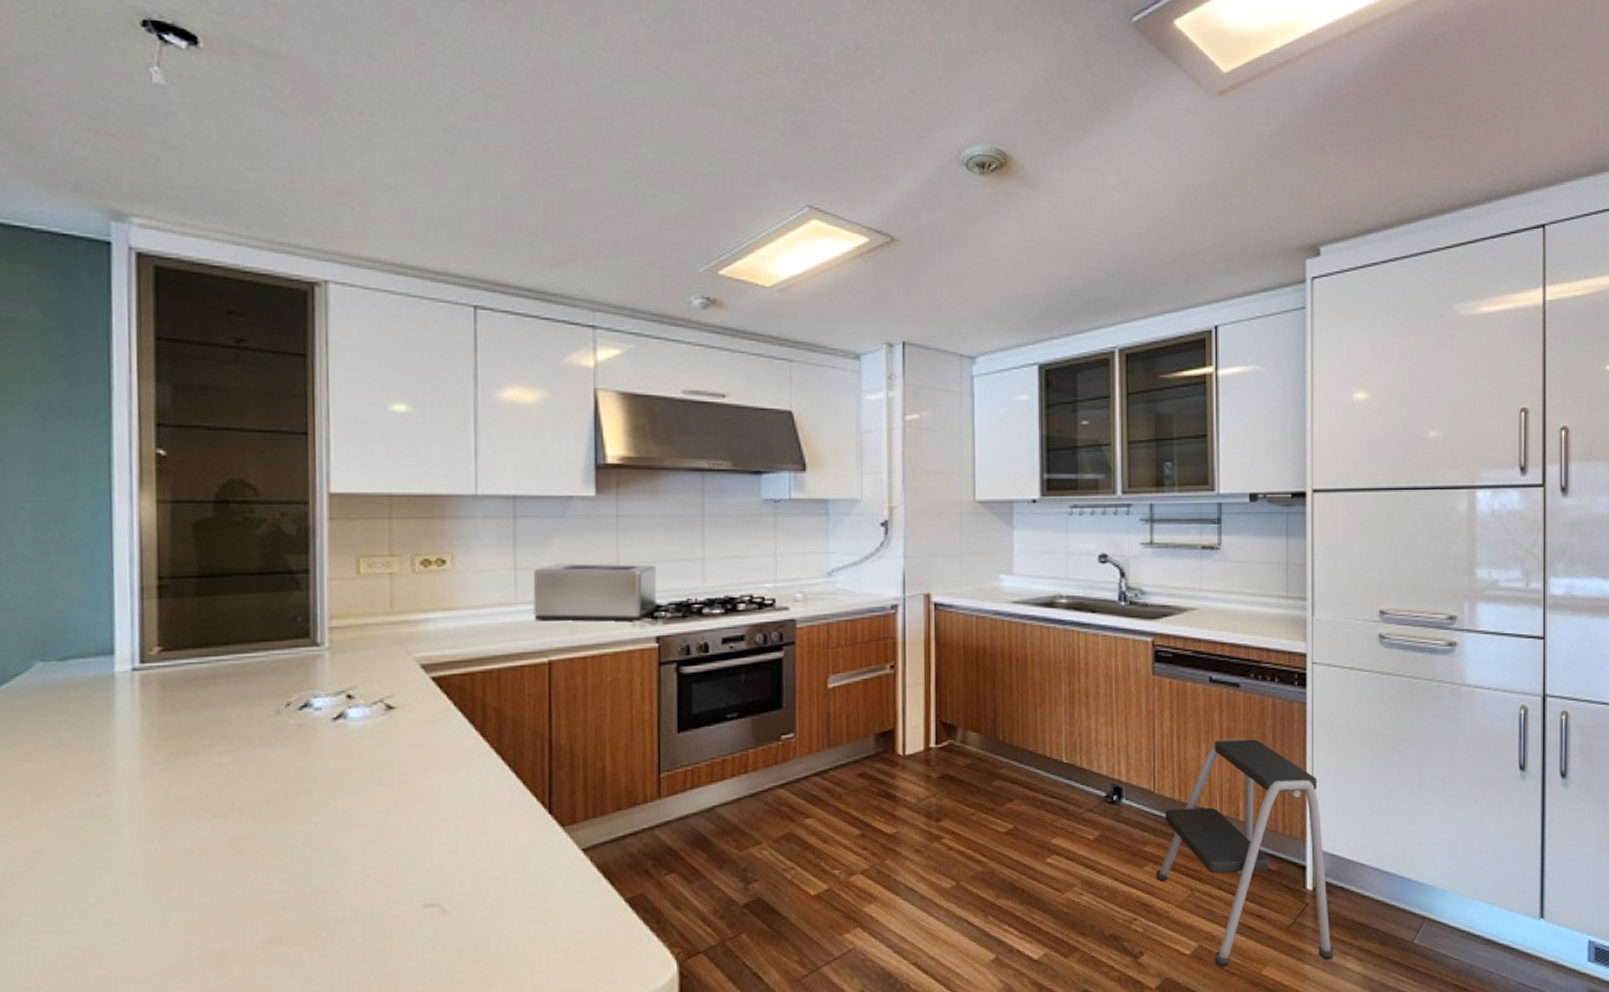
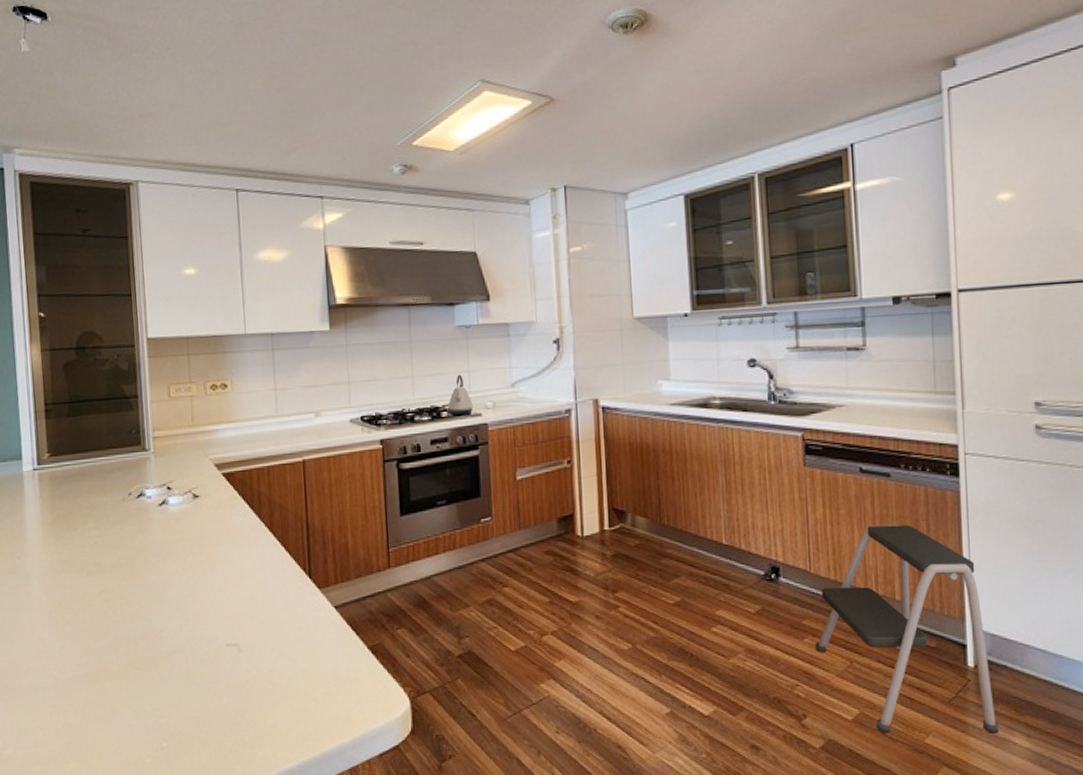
toaster: present [533,563,657,622] -> none [288,382,379,430]
kettle: none [745,558,779,610] -> present [447,374,474,416]

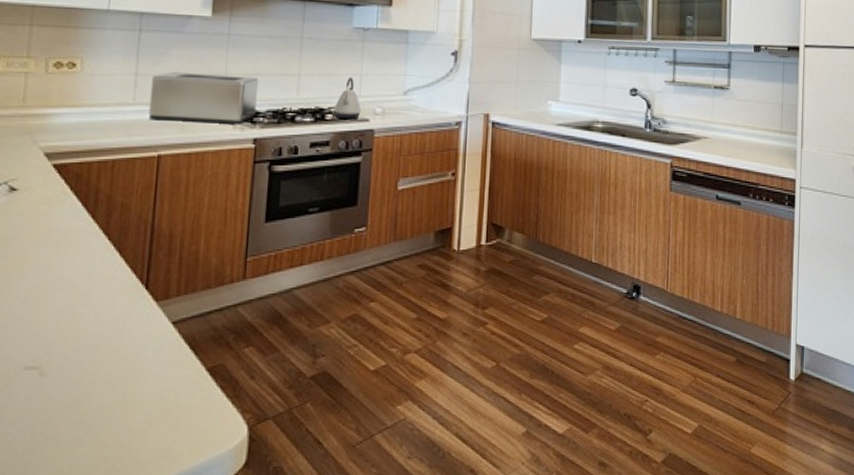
toaster: none [288,382,379,430] -> present [148,71,259,125]
step stool: present [814,524,999,734] -> none [665,248,811,445]

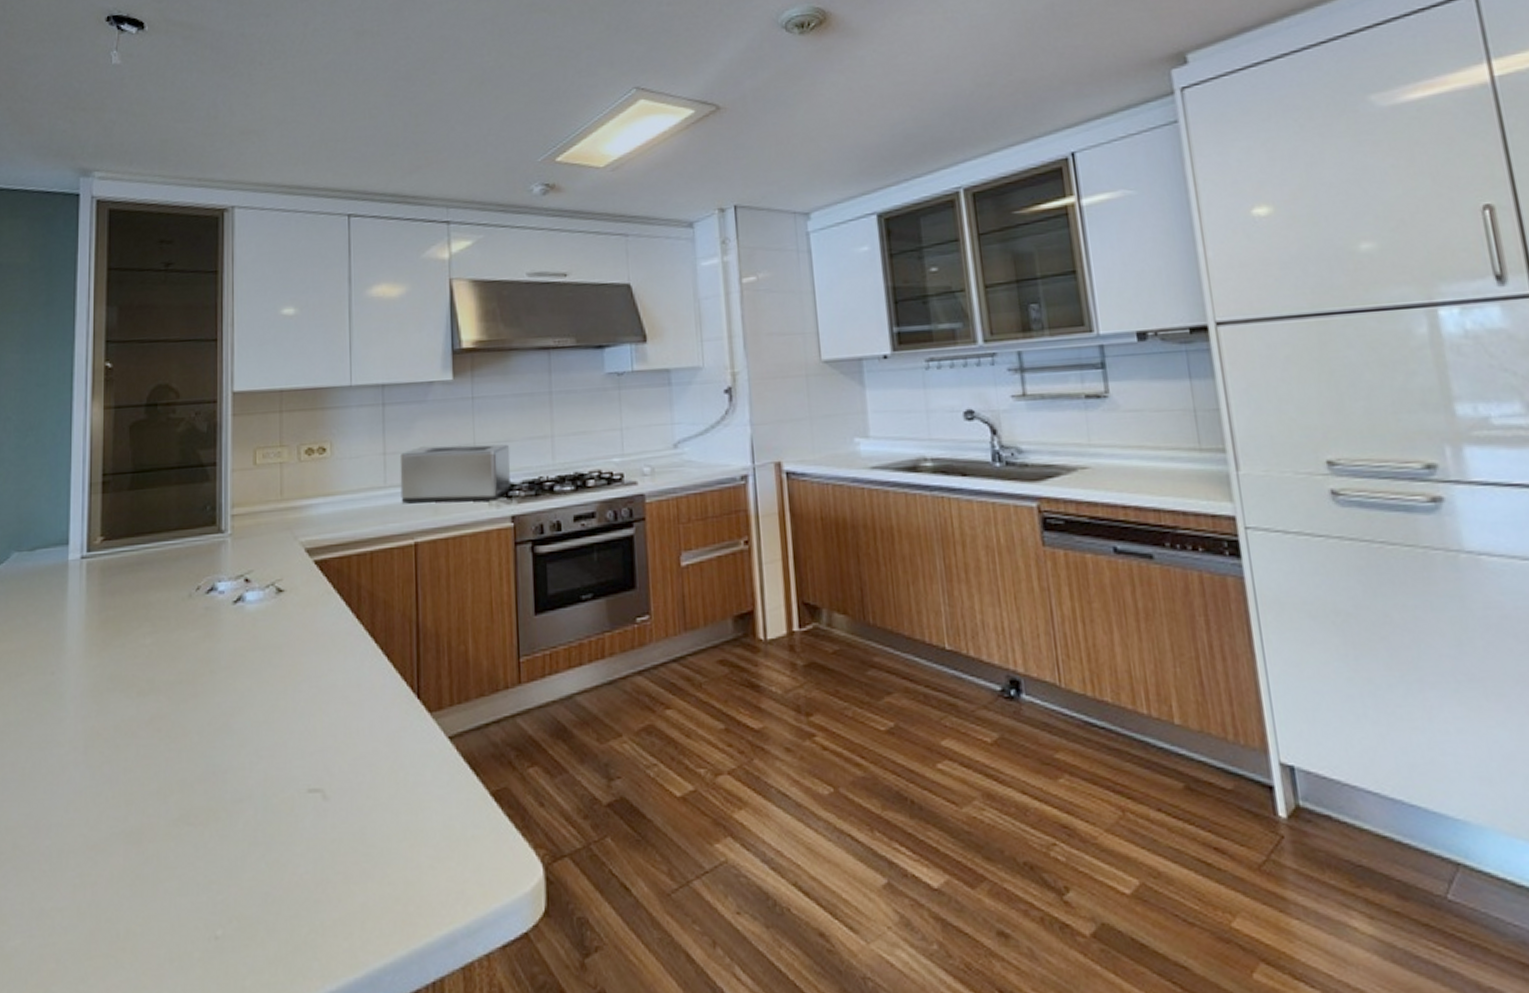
kettle: present [333,77,362,120] -> none [594,432,627,485]

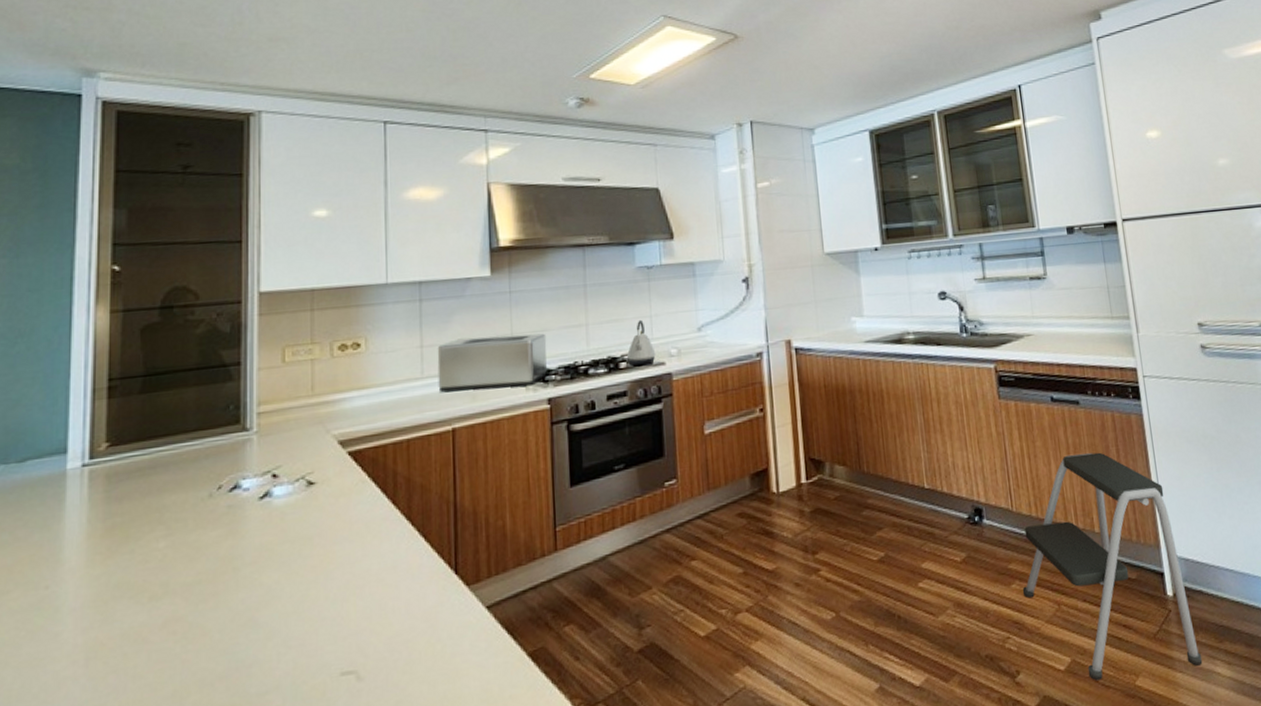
kettle: none [594,432,627,485] -> present [626,319,656,367]
step stool: none [1073,621,1331,914] -> present [1022,452,1203,681]

